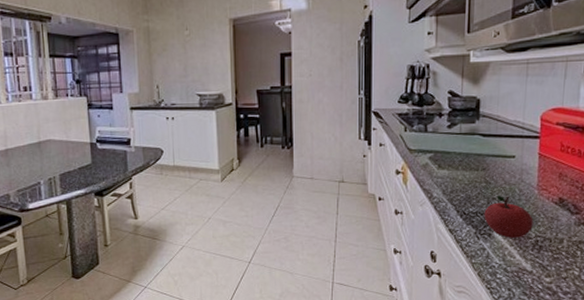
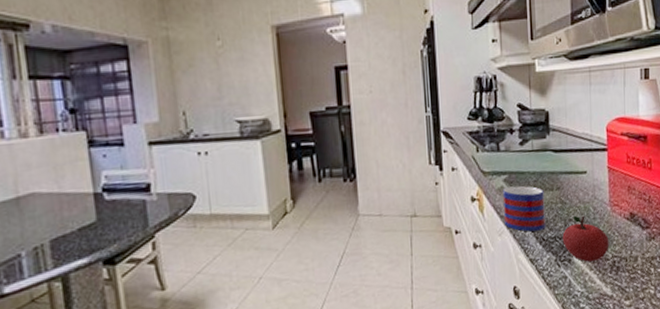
mug: none [426,164,469,205] -> present [502,185,546,232]

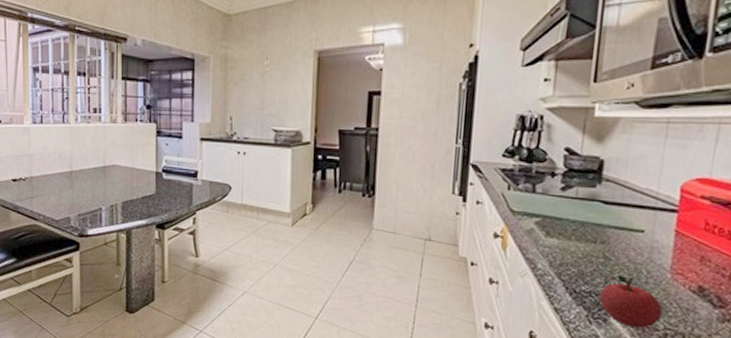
mug: present [502,185,546,232] -> none [528,230,584,282]

